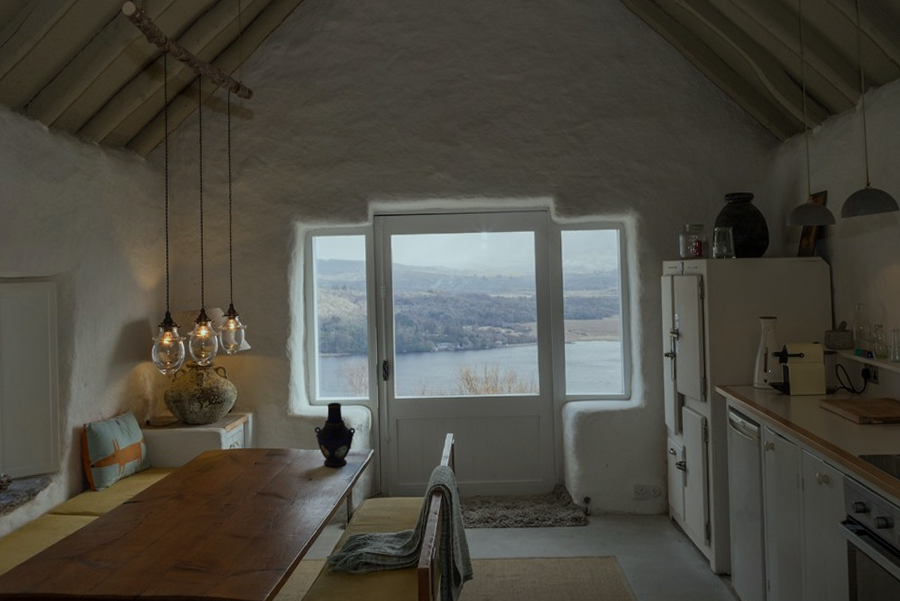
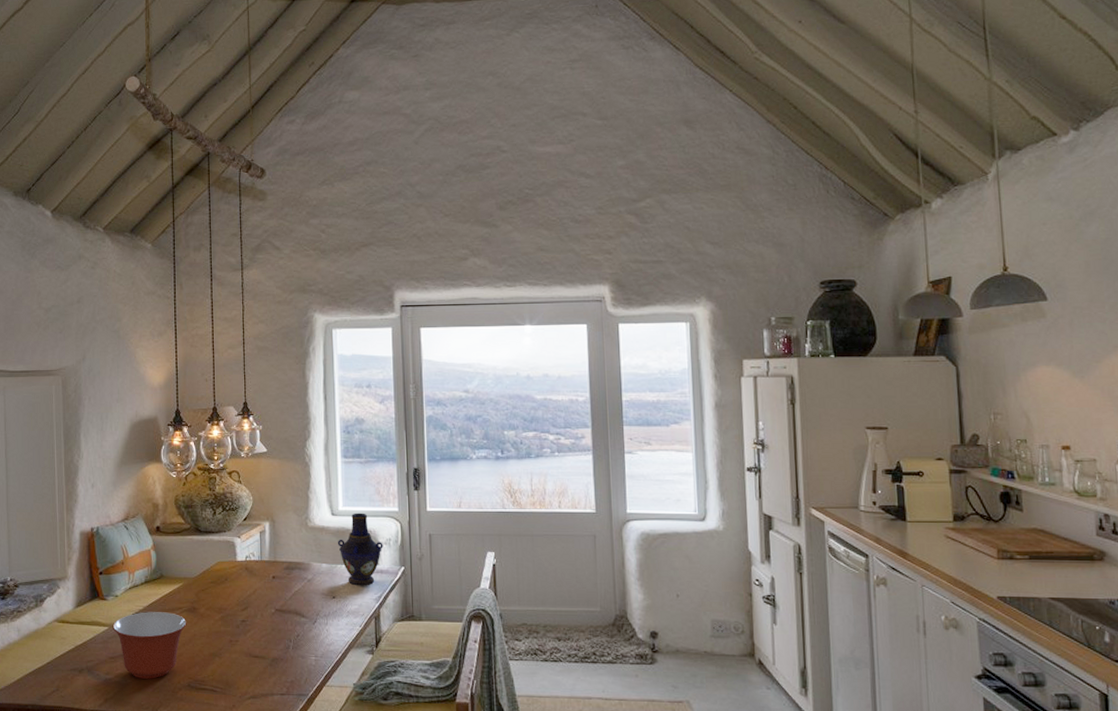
mixing bowl: none [103,500,174,563] -> present [112,612,187,679]

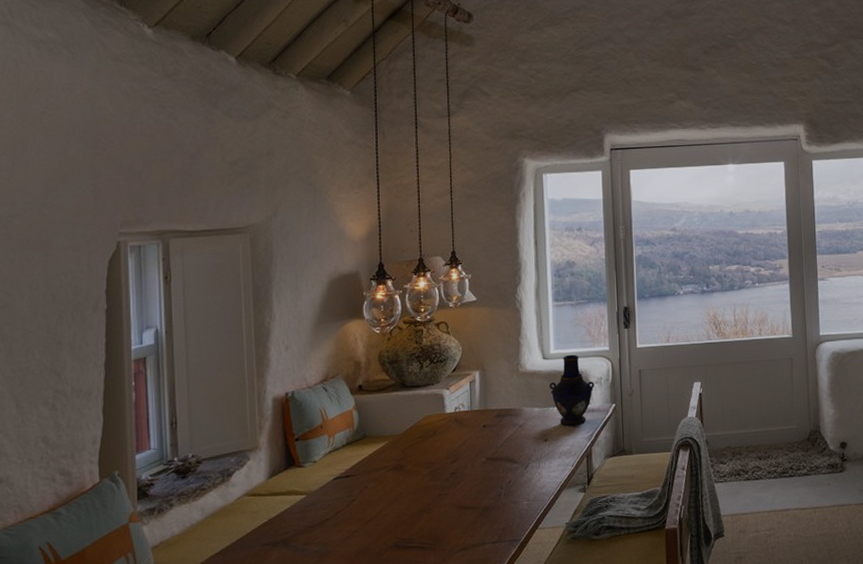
mixing bowl: present [112,612,187,679] -> none [310,473,393,545]

